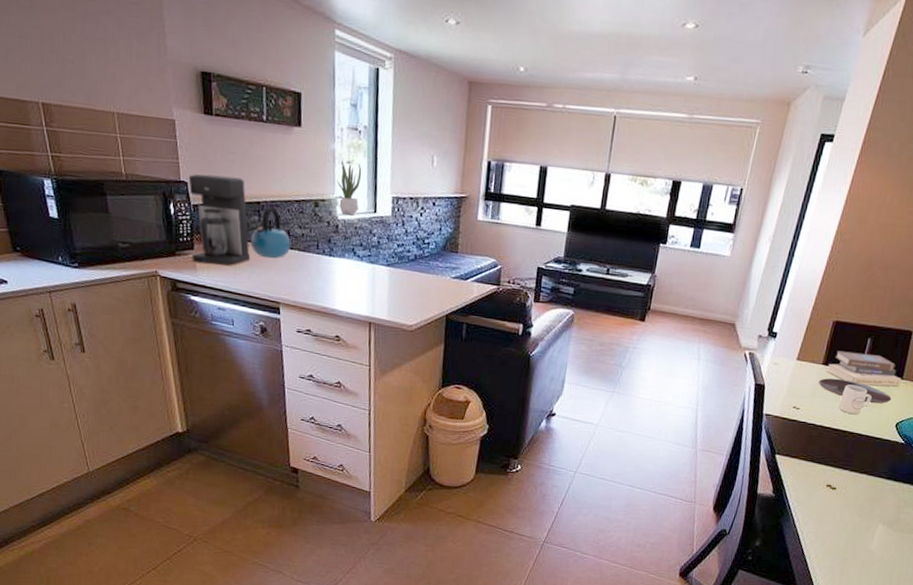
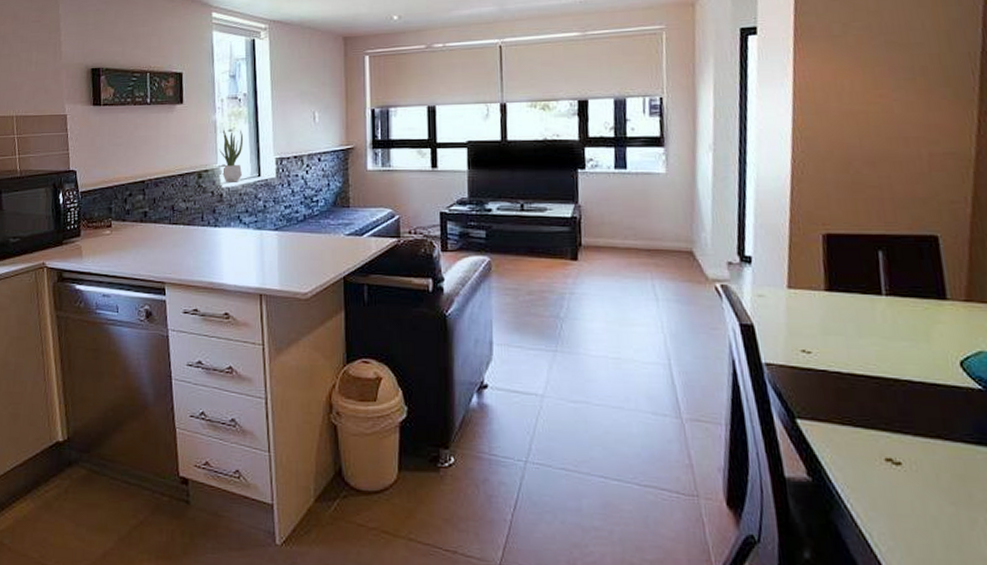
coffee maker: present [188,174,251,267] -> none [77,160,136,250]
kettle: present [250,206,291,258] -> none [135,184,176,235]
plate: present [818,378,892,404] -> none [826,307,941,337]
books: present [826,350,902,387] -> none [833,271,947,312]
mug: present [838,384,872,415] -> none [865,314,912,355]

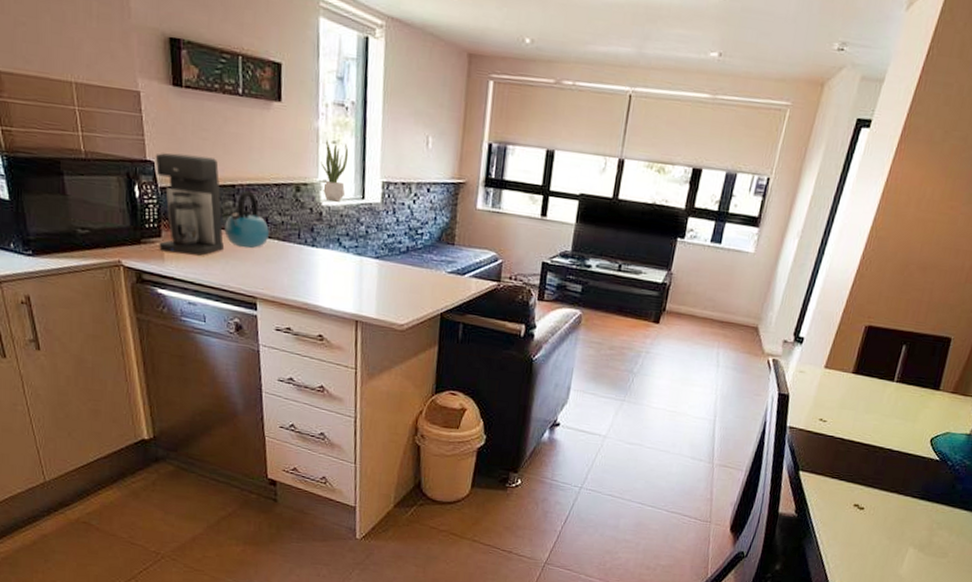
coffee maker: none [77,160,136,250] -> present [155,153,225,257]
kettle: none [135,184,176,235] -> present [224,190,270,248]

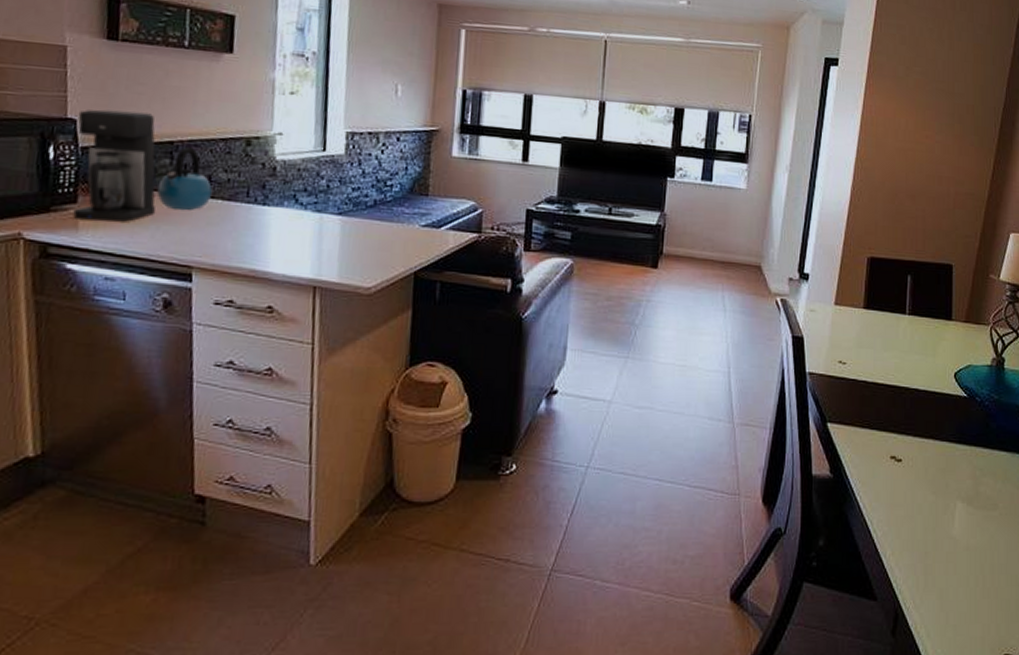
potted plant: present [321,141,349,202] -> none [276,92,309,155]

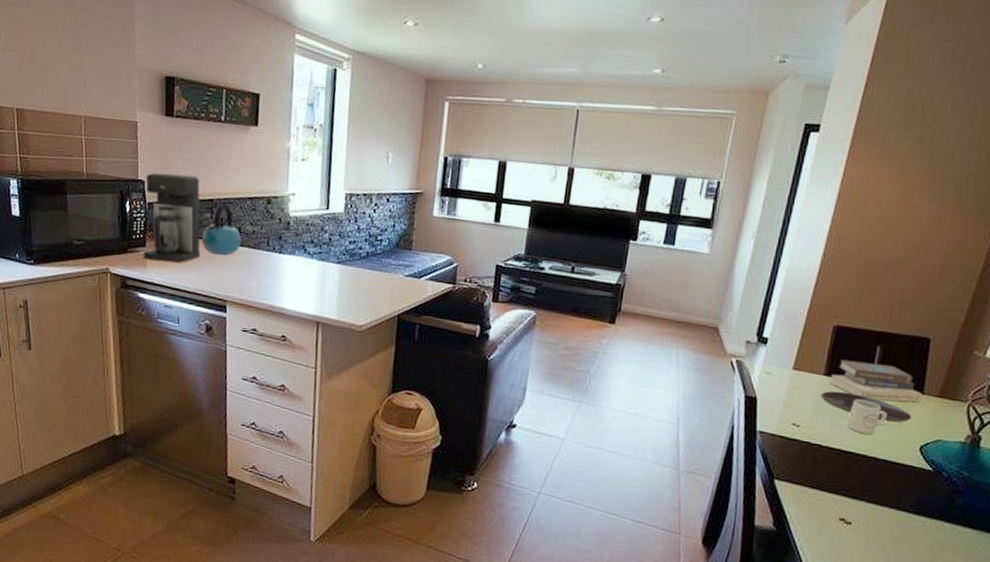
plate: none [862,324,944,352] -> present [820,391,912,423]
books: none [869,291,952,330] -> present [829,359,923,403]
mug: none [889,330,923,367] -> present [847,399,887,435]

